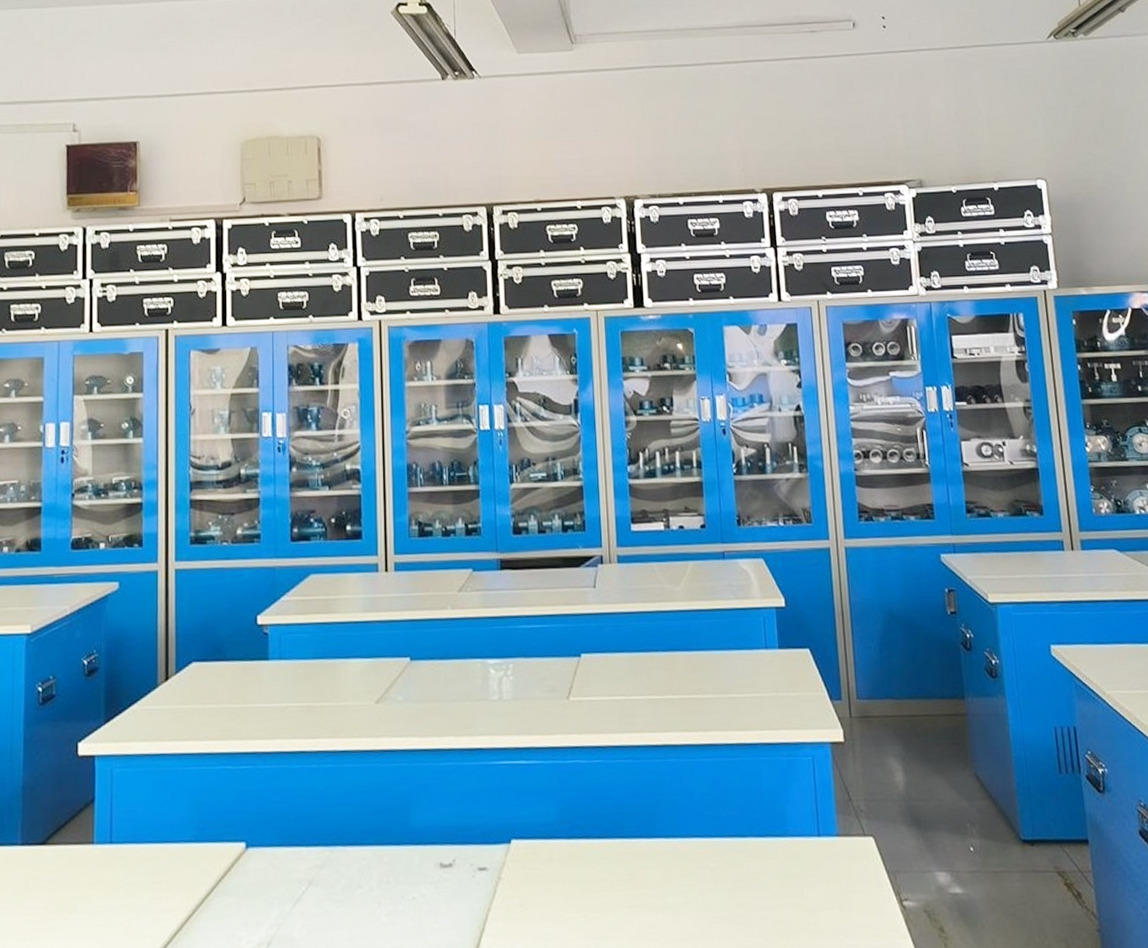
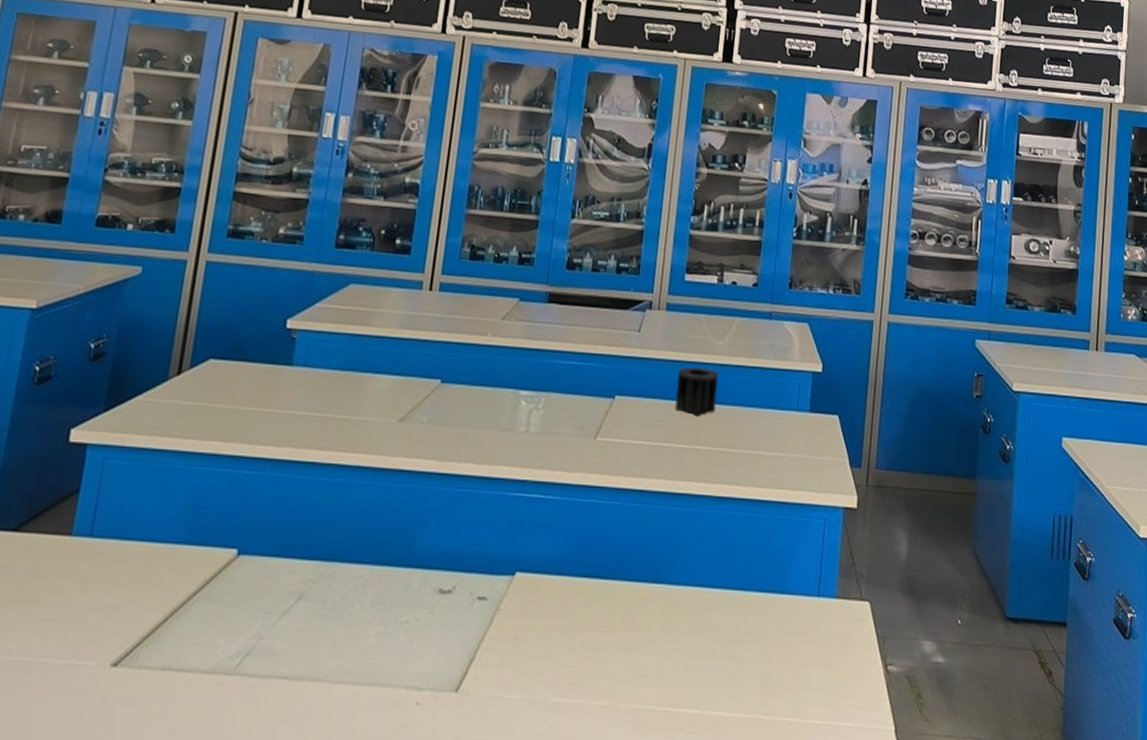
mechanical part: none [640,616,683,665] -> present [675,367,719,415]

